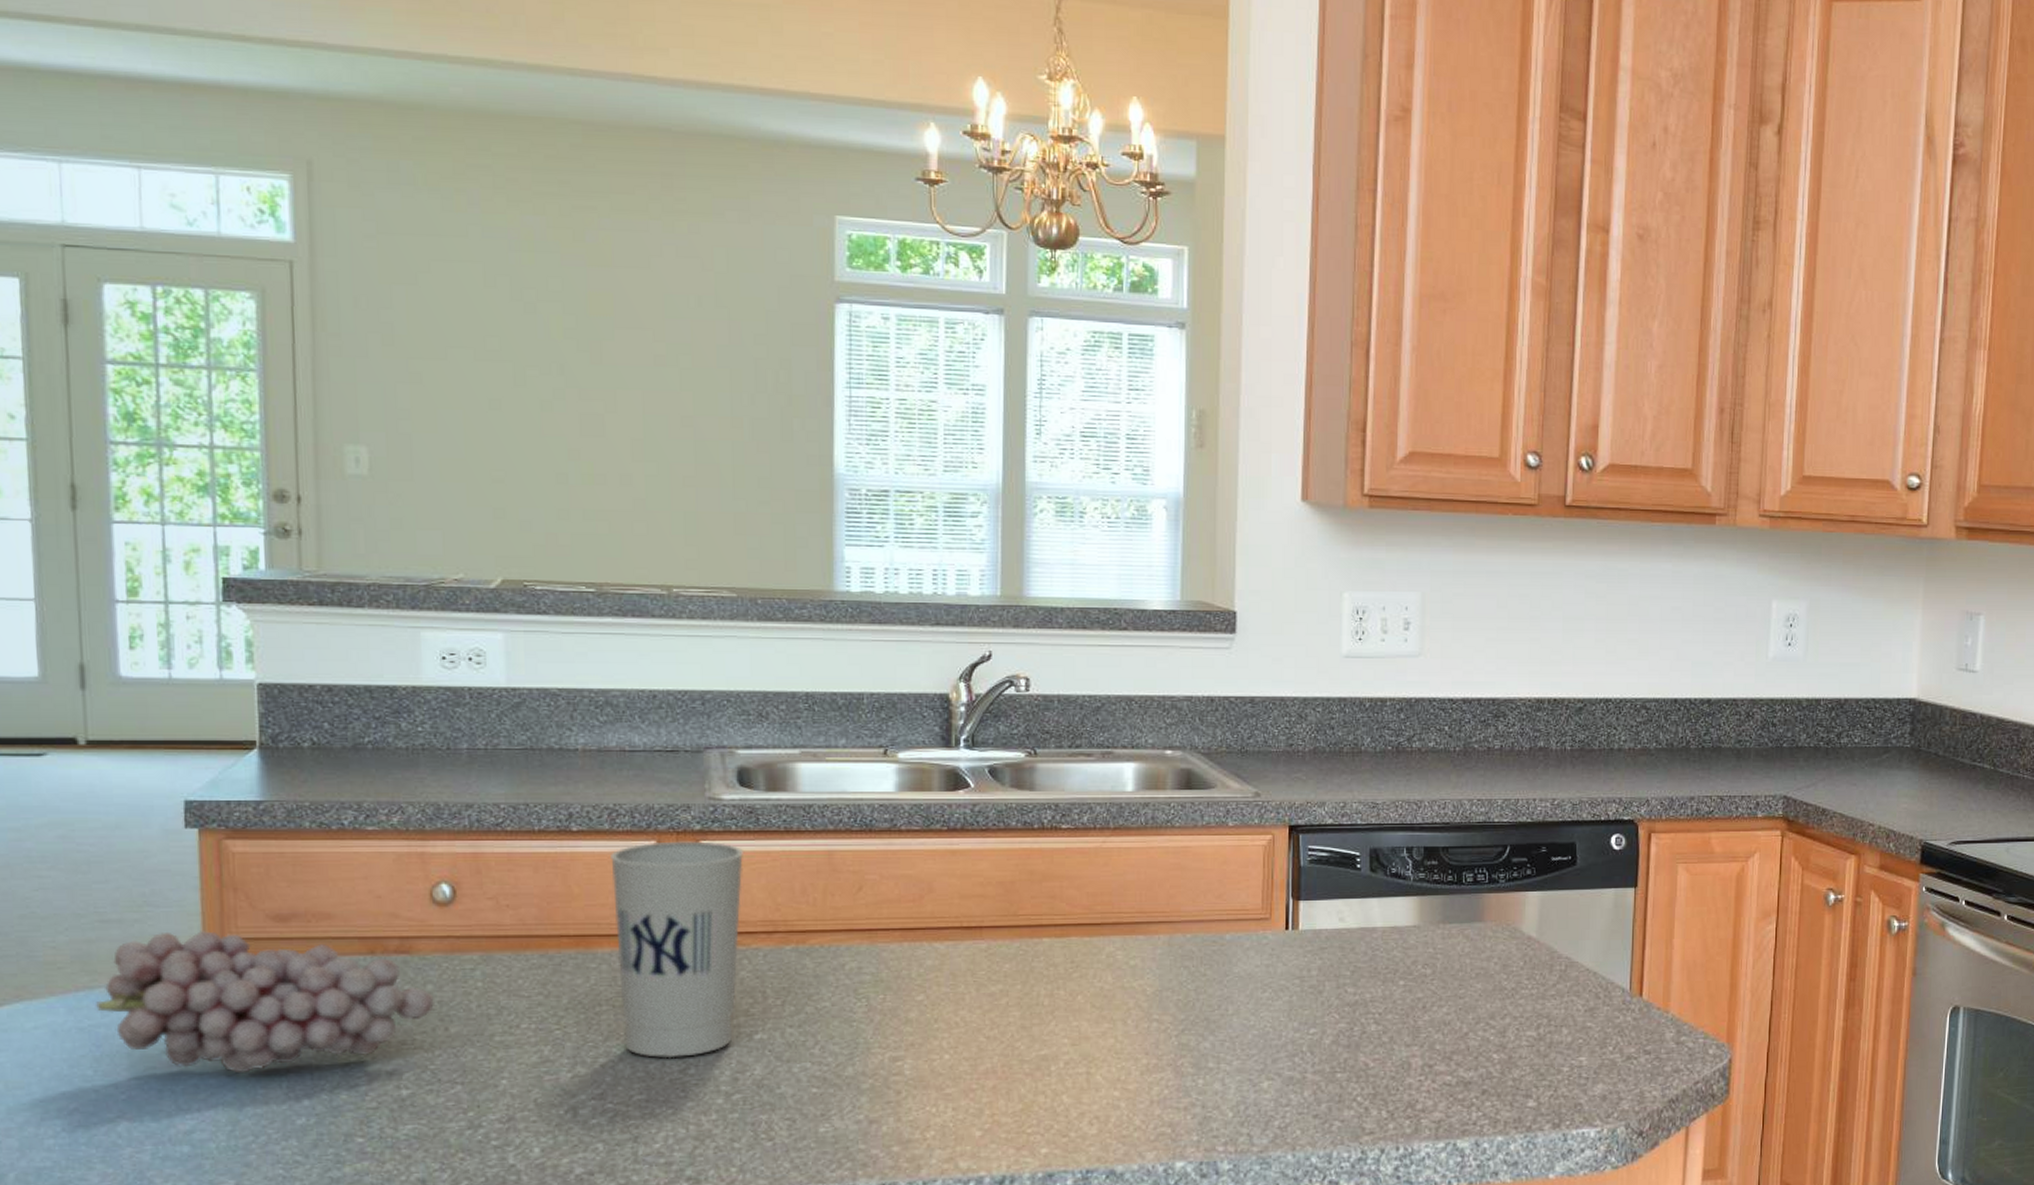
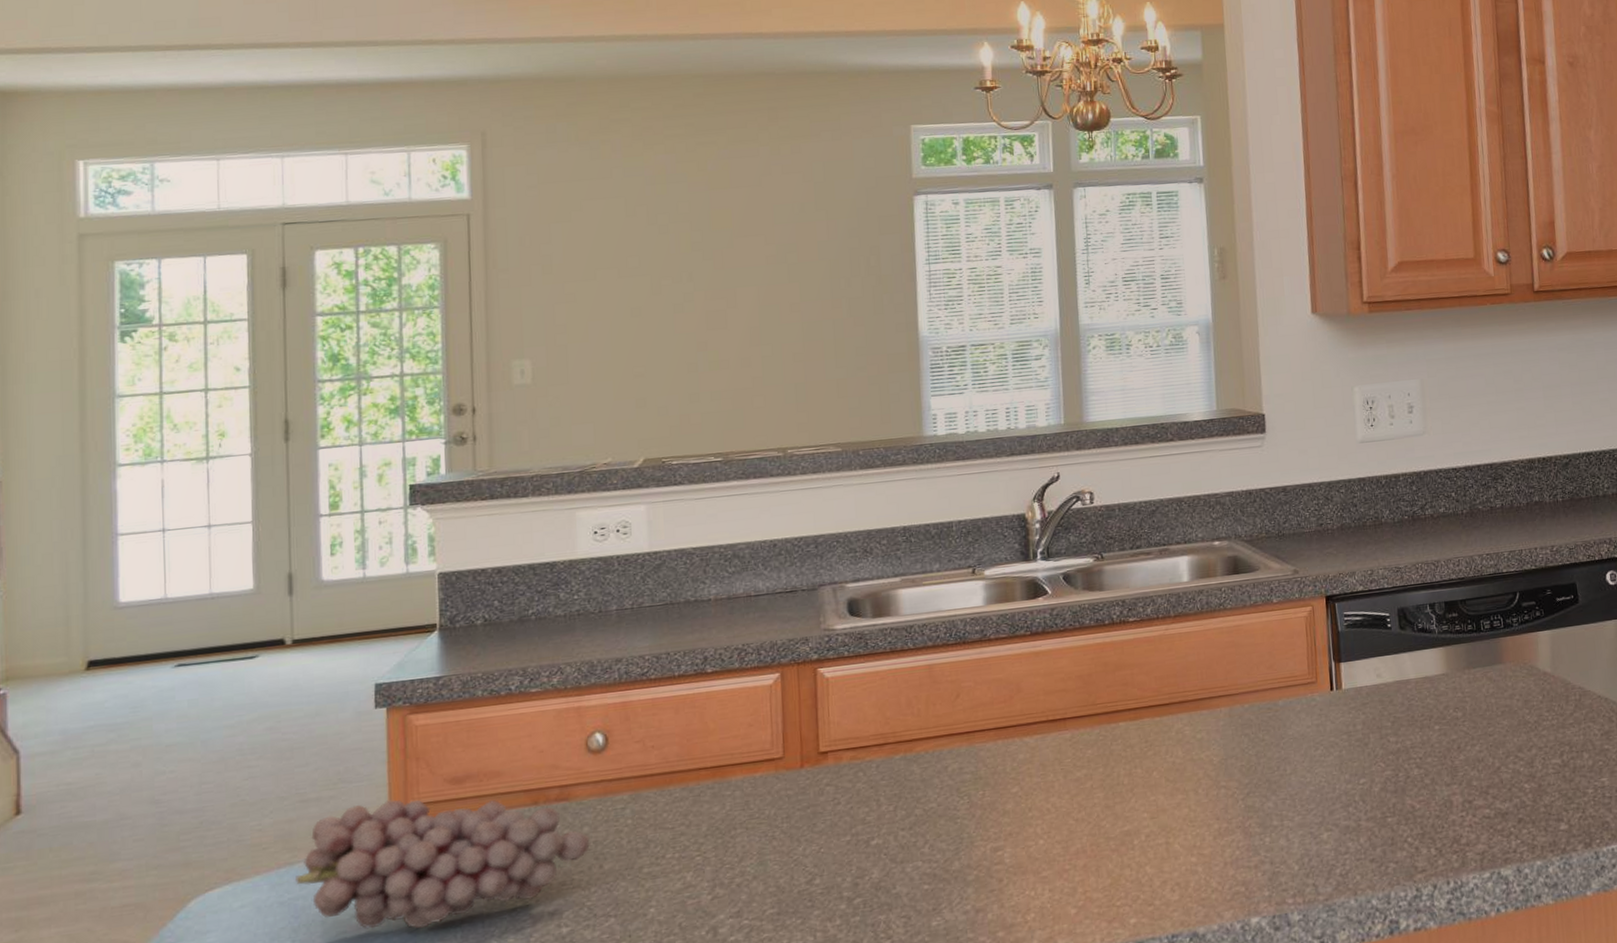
cup: present [610,841,743,1059] -> none [741,668,856,872]

